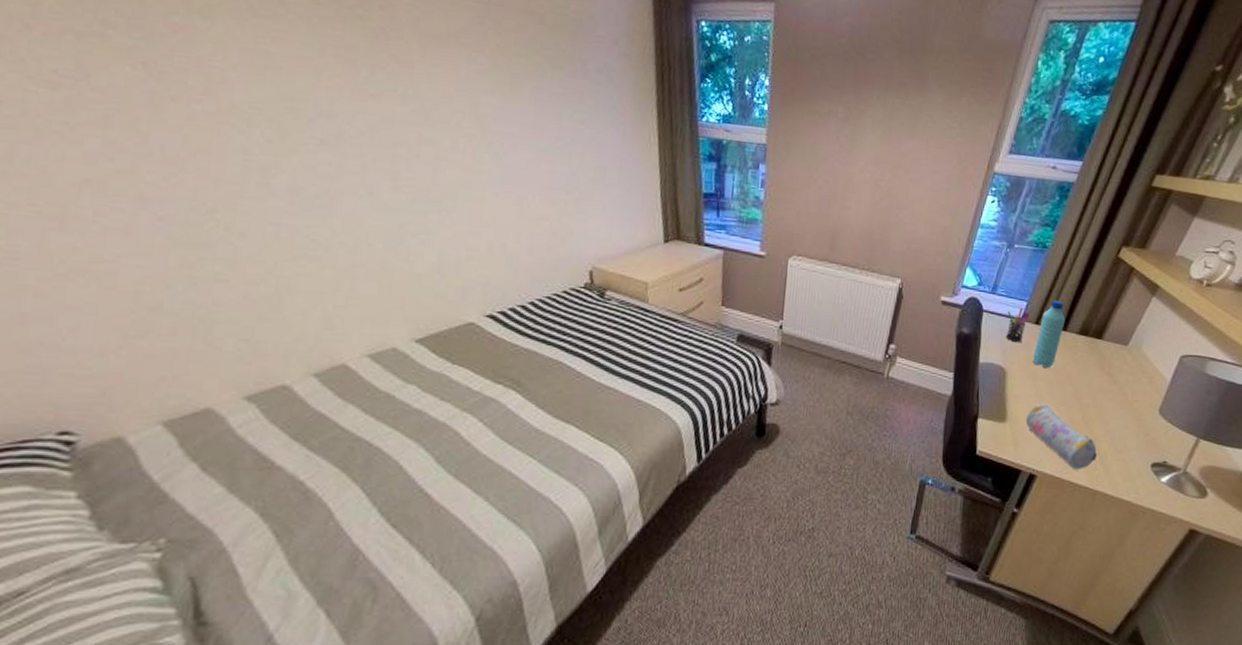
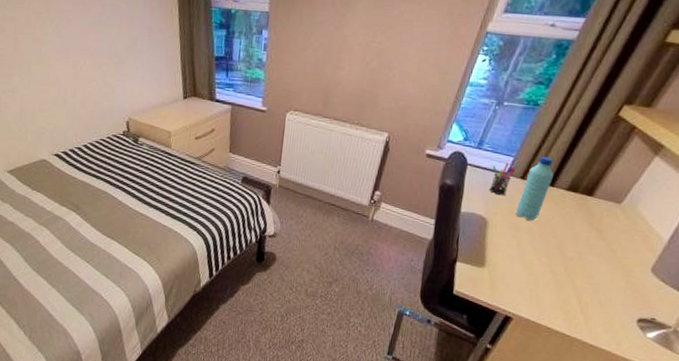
pencil case: present [1025,403,1097,469] -> none [504,253,578,317]

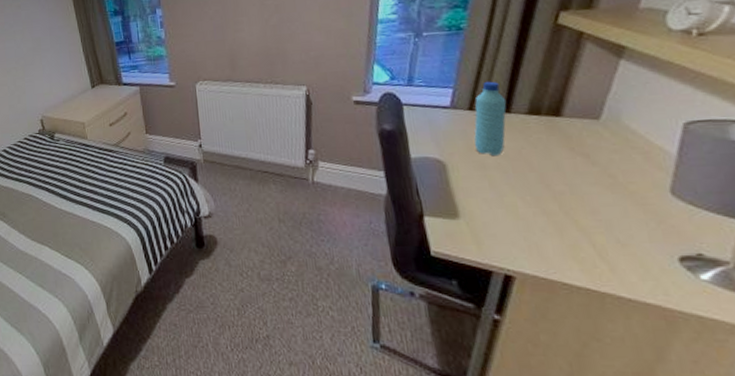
pen holder: present [490,162,516,195] -> none [431,95,459,132]

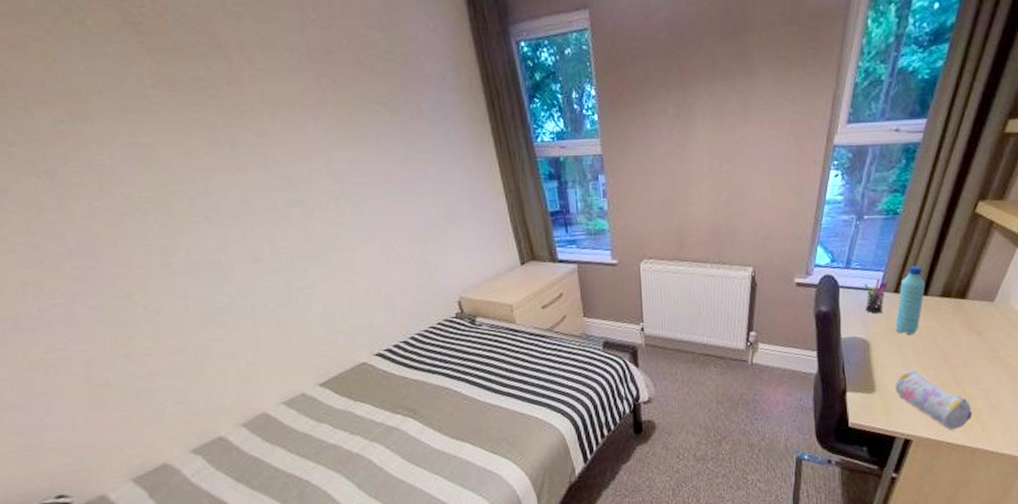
pen holder: none [431,95,459,132] -> present [864,278,887,313]
pencil case: none [483,194,593,267] -> present [895,369,972,430]

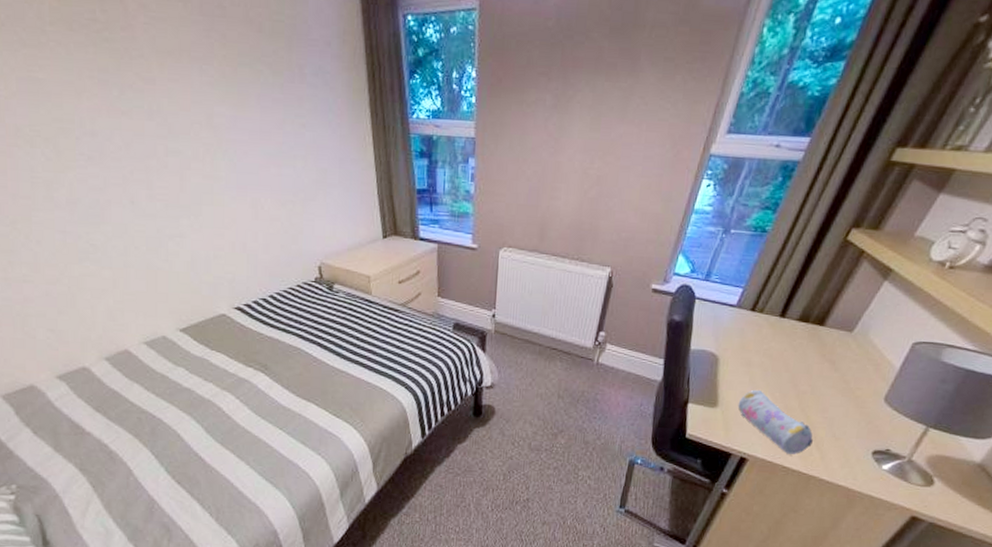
pen holder: present [864,278,887,313] -> none [719,294,745,329]
water bottle: present [895,265,926,335] -> none [747,285,785,355]

